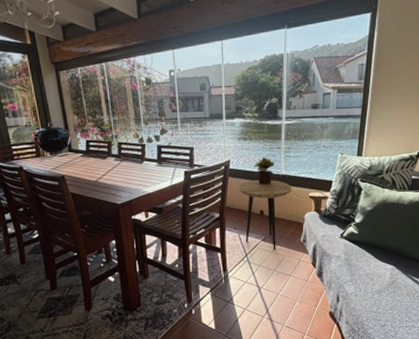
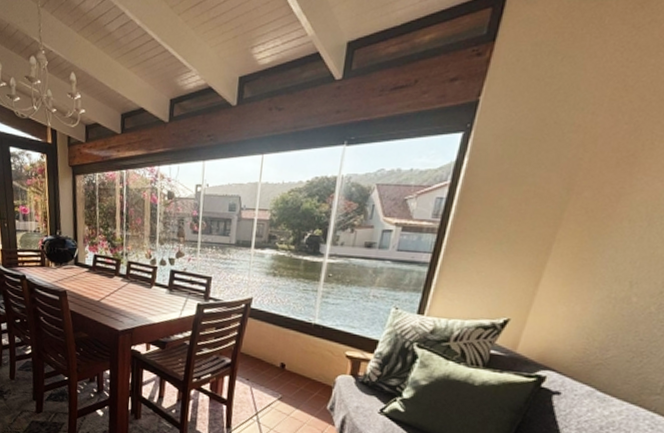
side table: present [239,179,292,250] -> none [258,325,325,414]
potted plant: present [253,157,275,186] -> none [280,300,308,335]

